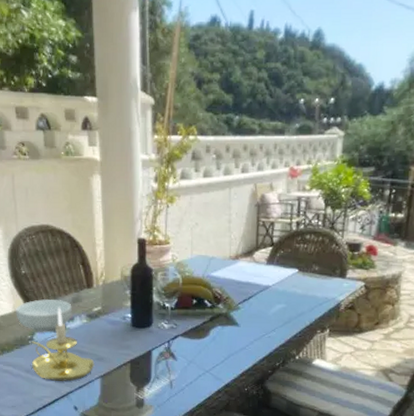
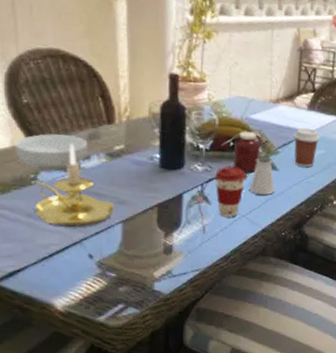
coffee cup: none [180,324,209,373] -> present [215,167,247,217]
jar: none [186,287,221,328] -> present [222,130,260,172]
saltshaker: none [212,312,237,351] -> present [249,156,275,196]
coffee cup: none [253,282,281,323] -> present [293,127,321,168]

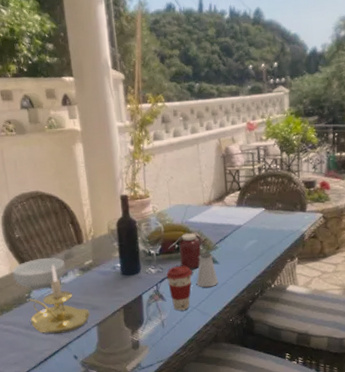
coffee cup: present [293,127,321,168] -> none [227,222,252,258]

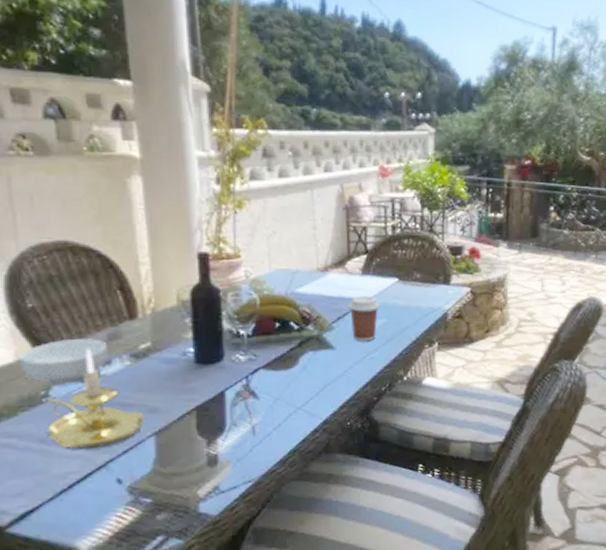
coffee cup: present [166,266,193,311] -> none [261,352,298,412]
jar: present [169,232,201,269] -> none [266,306,311,356]
saltshaker: present [196,253,219,288] -> none [303,334,334,381]
coffee cup: none [227,222,252,258] -> present [348,295,381,342]

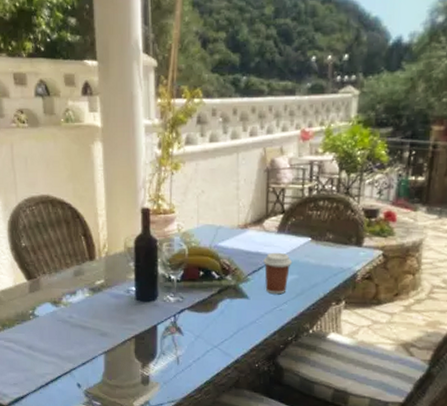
cereal bowl: present [19,338,108,386] -> none [16,273,74,308]
candle holder: present [46,348,145,449] -> none [32,280,98,358]

